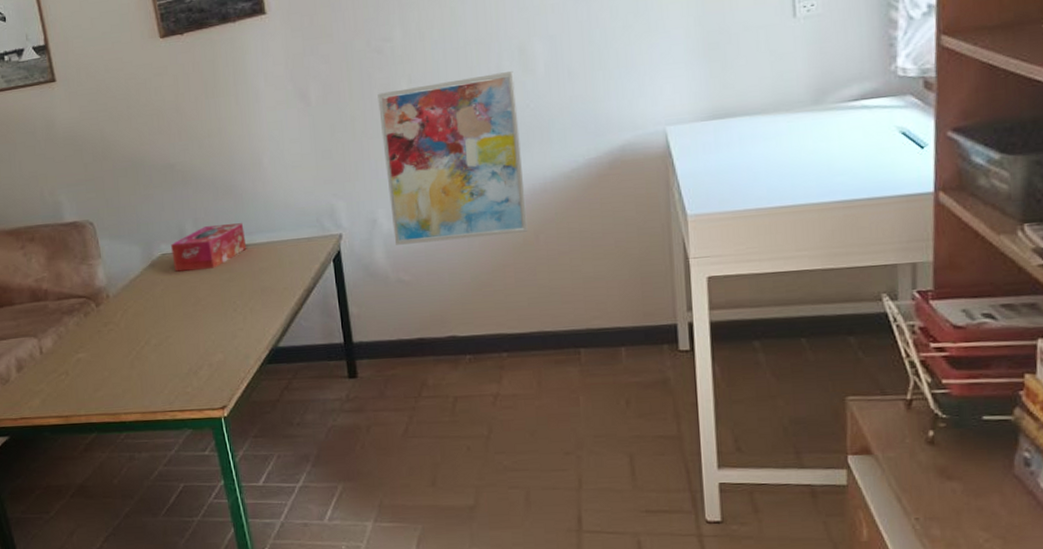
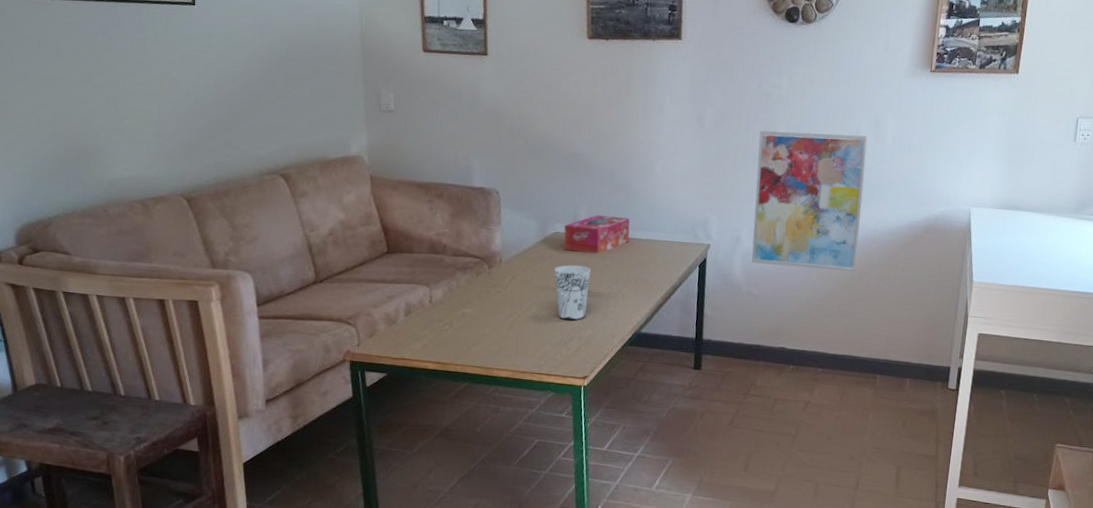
cup: none [168,285,212,348] -> present [554,265,591,321]

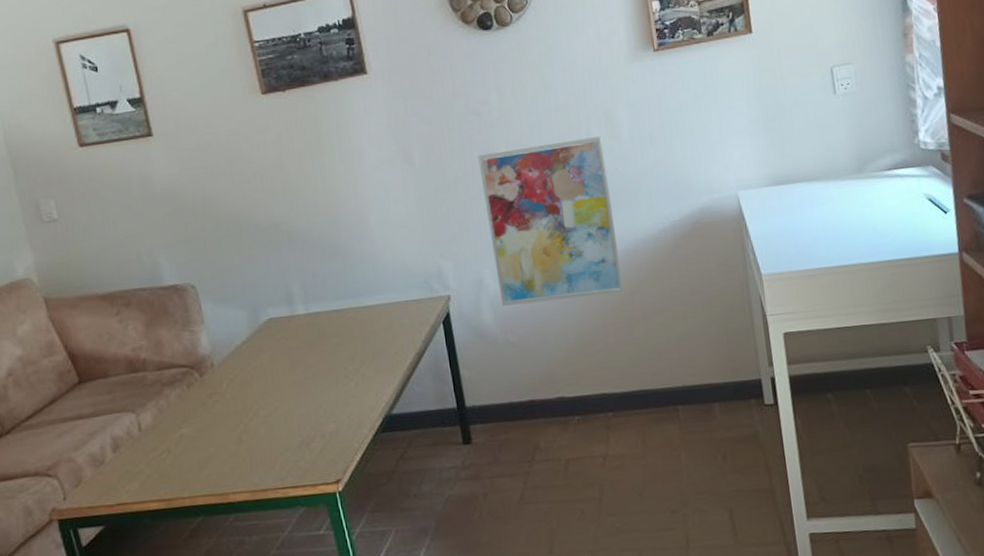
cup: present [554,265,591,321] -> none [276,350,324,418]
tissue box: present [564,215,630,254] -> none [278,285,357,337]

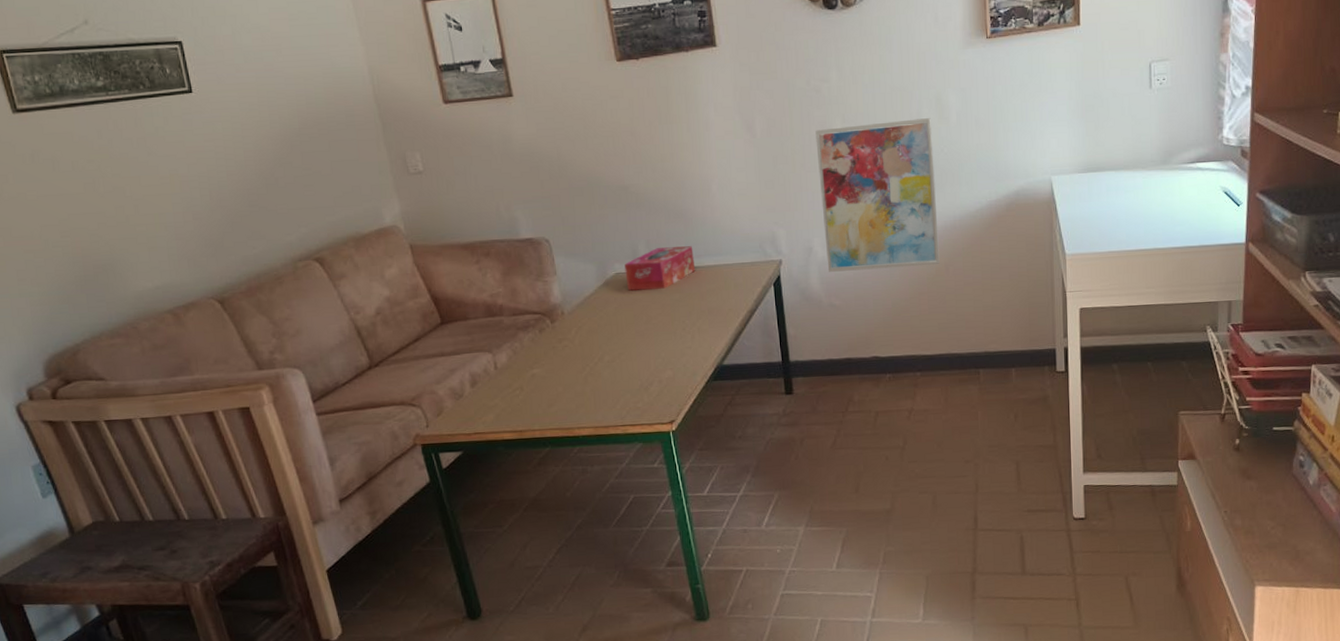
tissue box: none [278,285,357,337] -> present [624,246,696,291]

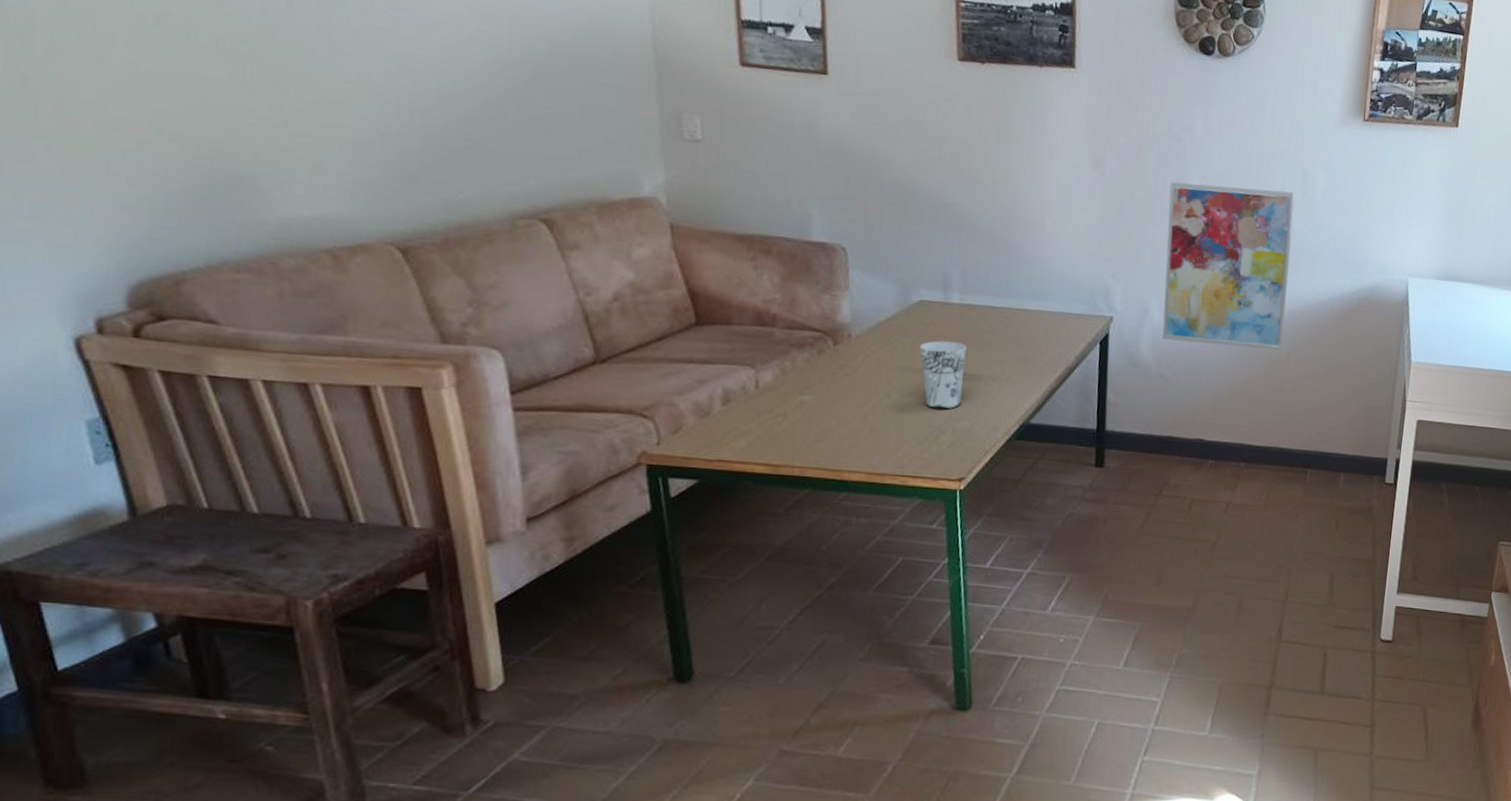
cup: none [621,304,662,364] -> present [919,341,967,410]
tissue box: present [624,246,696,291] -> none [931,280,1015,327]

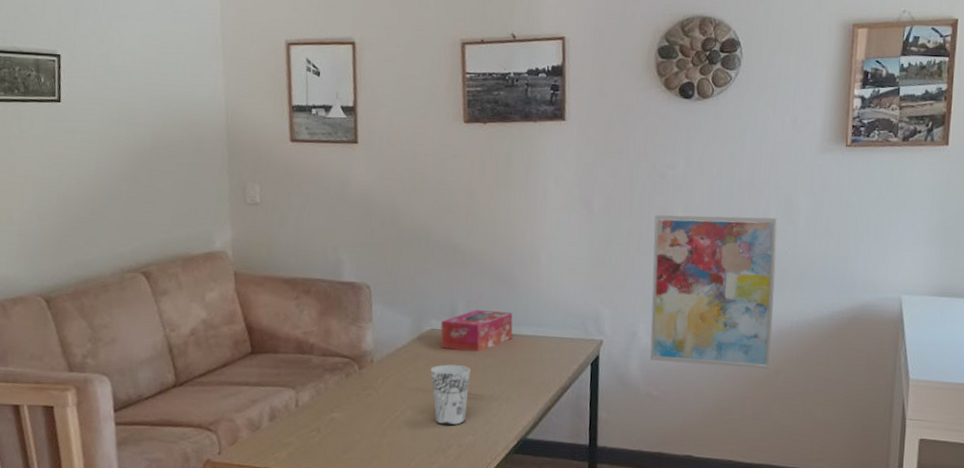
tissue box: none [931,280,1015,327] -> present [440,310,513,352]

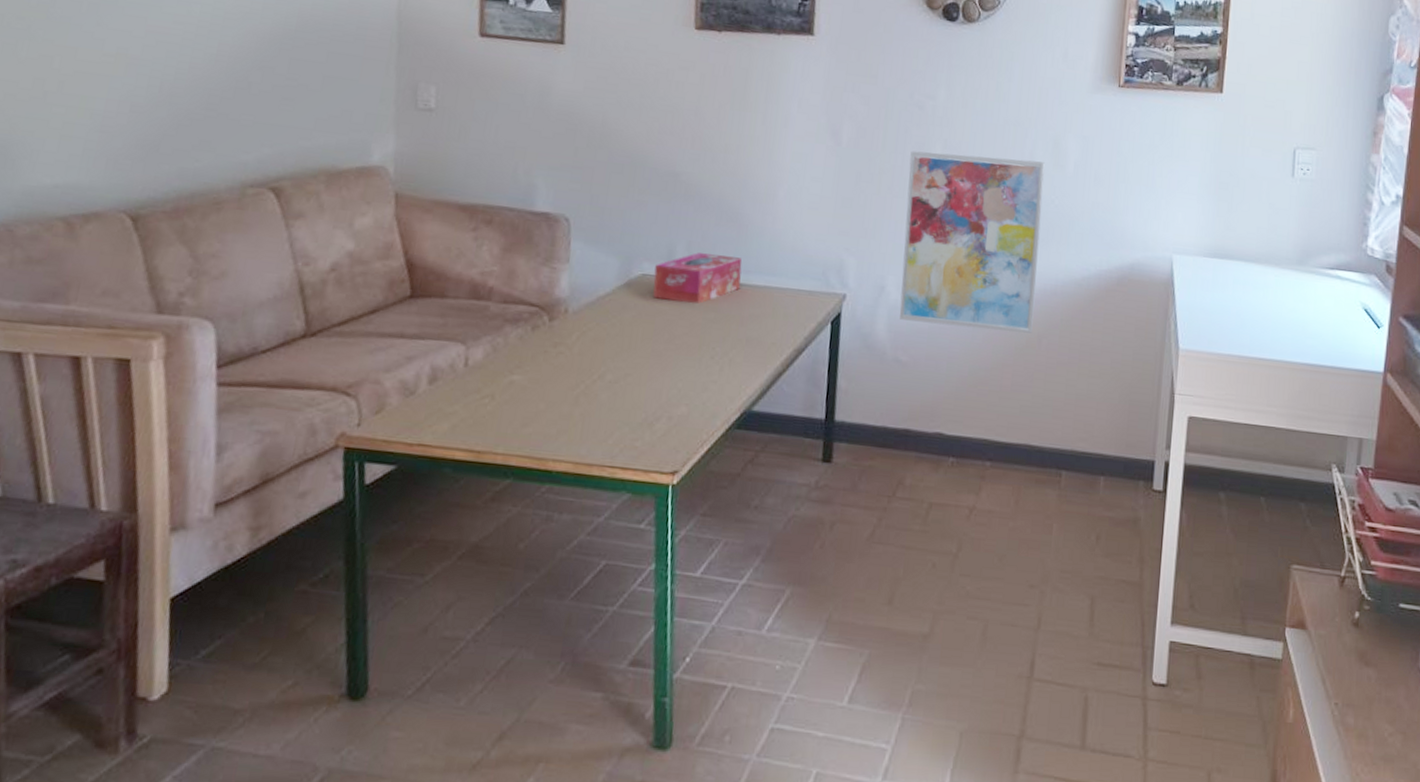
cup: present [430,364,471,426] -> none [638,318,688,394]

